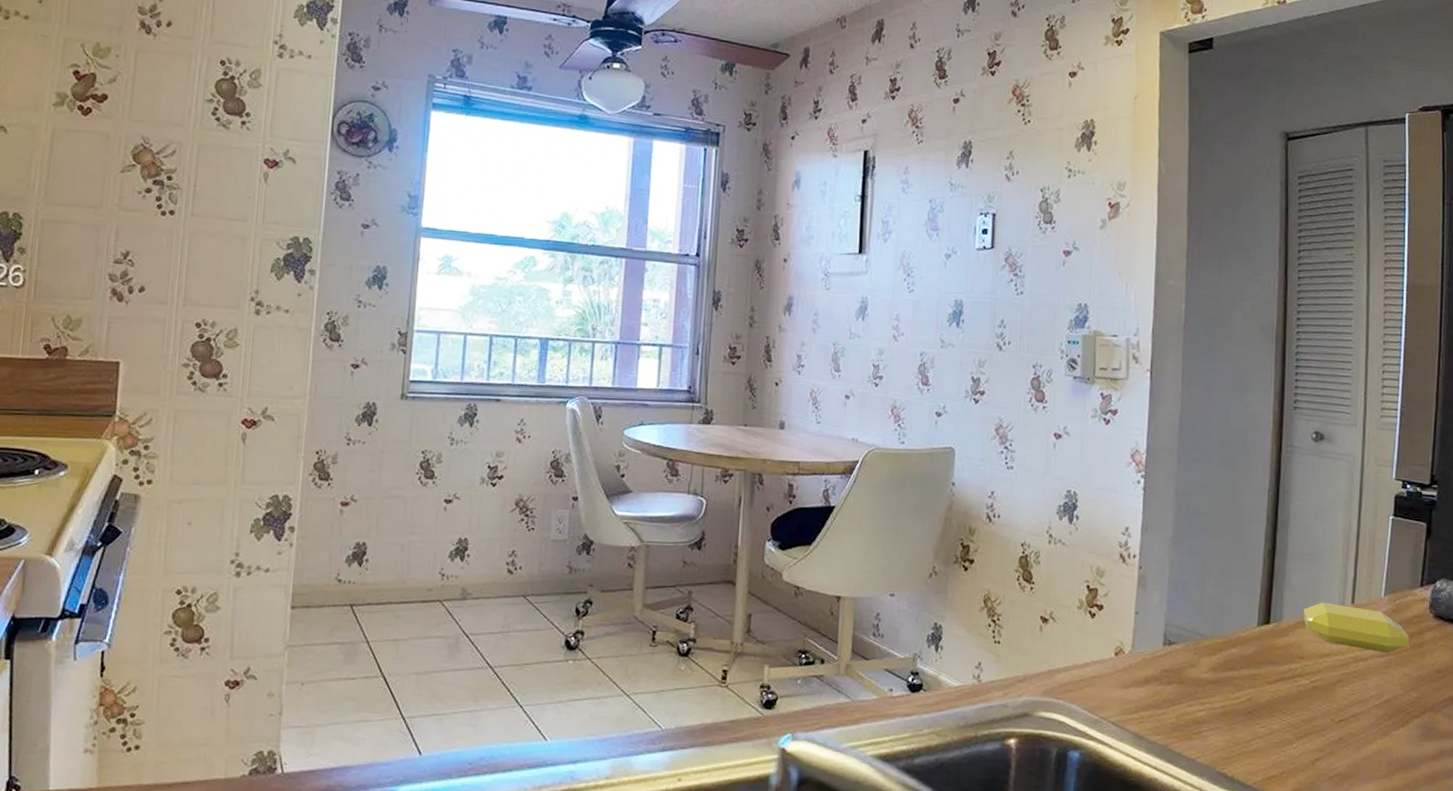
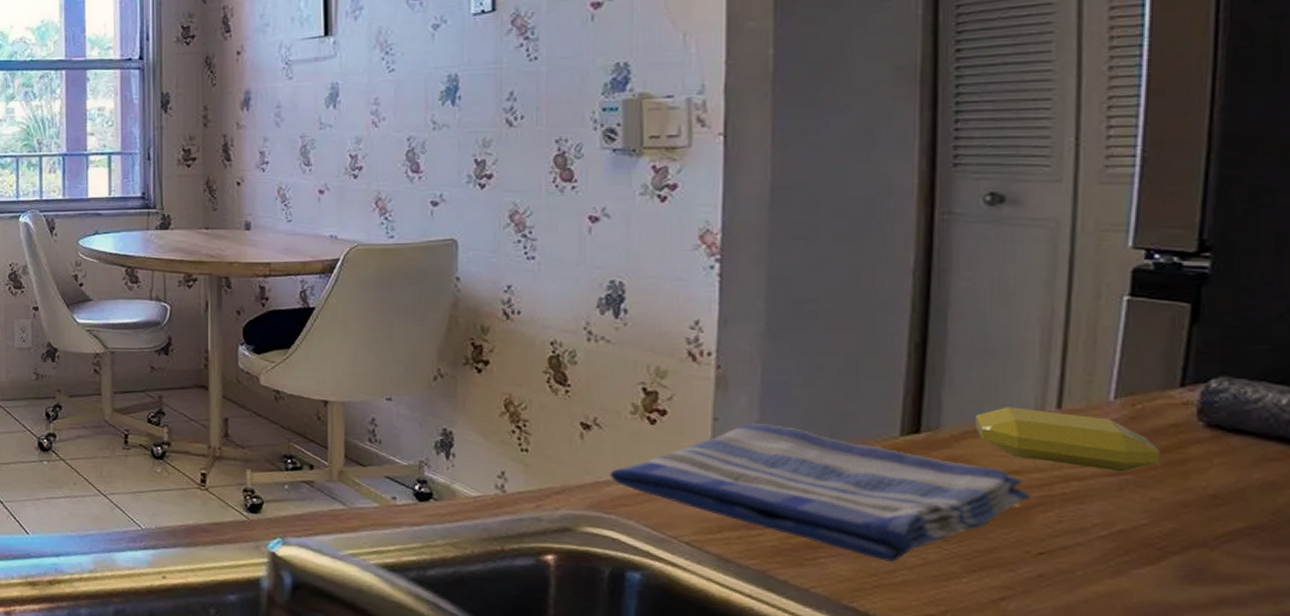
dish towel: none [1060,616,1336,732] -> present [609,423,1031,562]

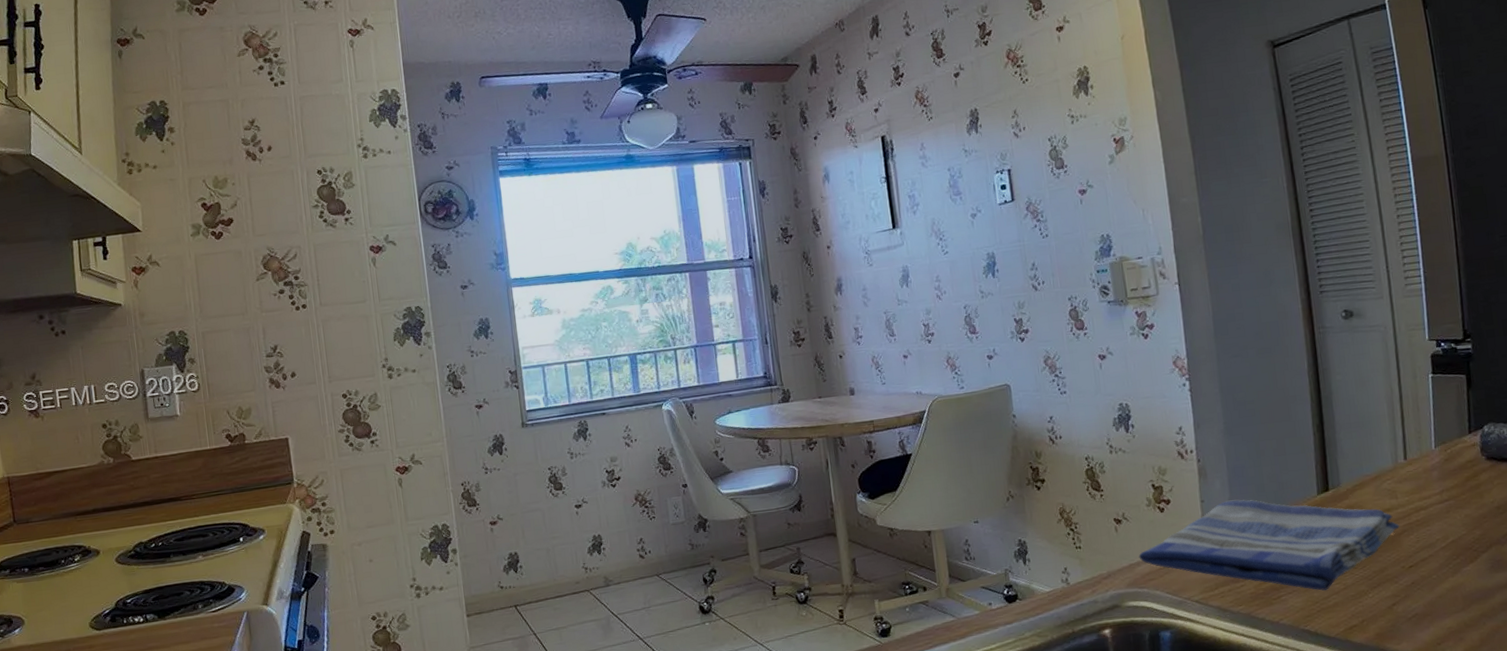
soap bar: present [975,406,1161,472] -> none [1359,462,1467,500]

